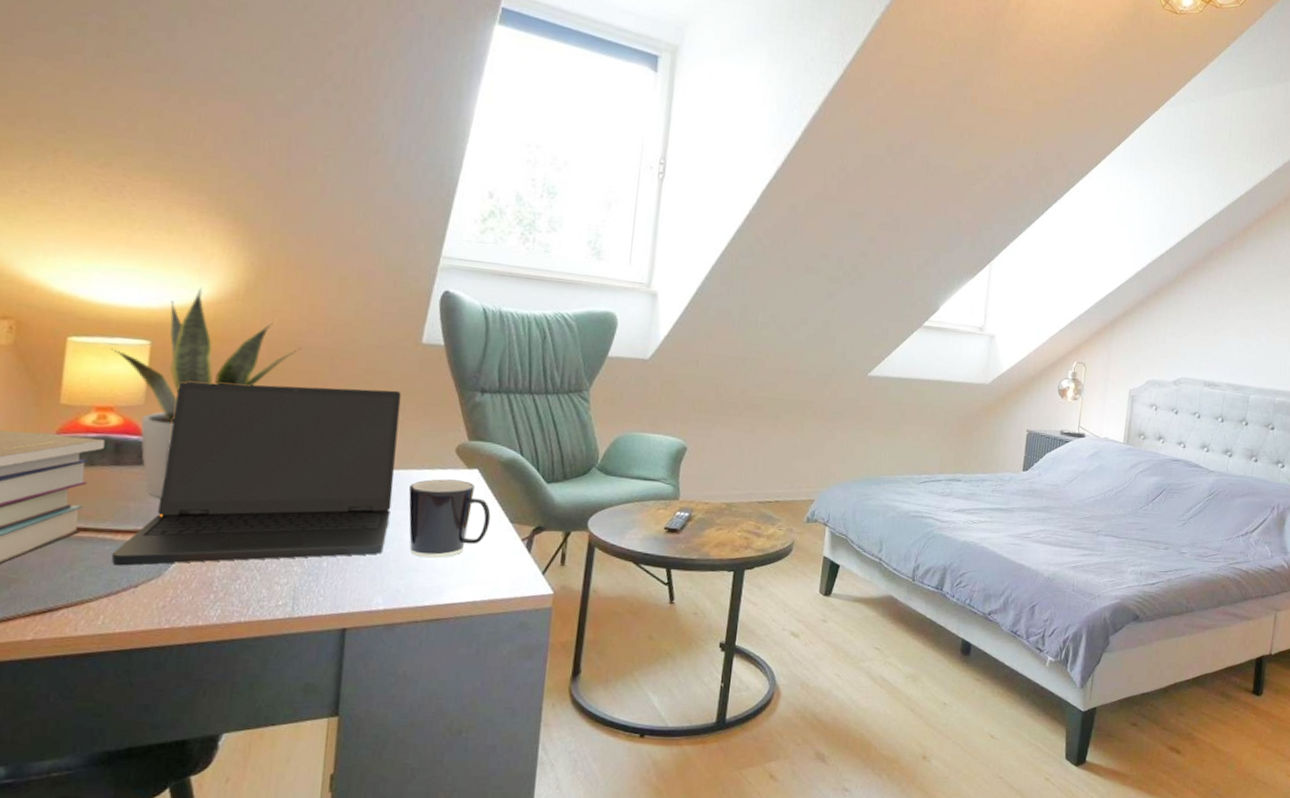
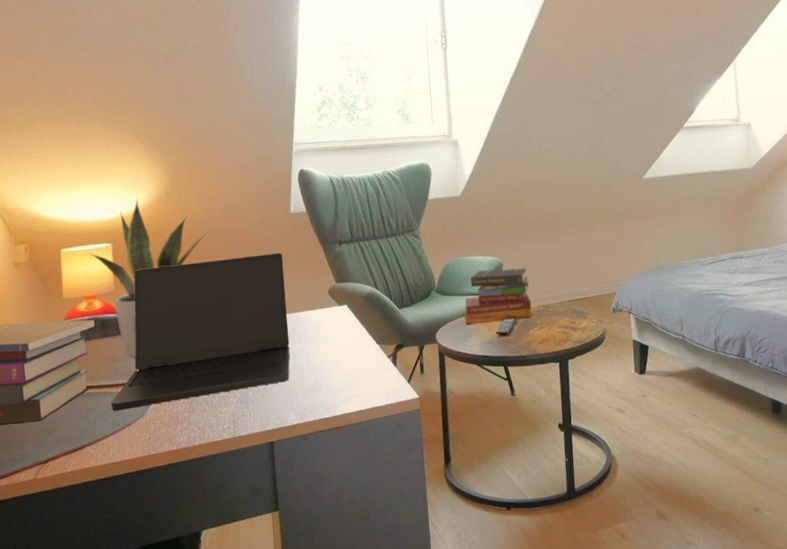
mug: present [409,479,491,559] -> none [300,315,362,381]
books: none [628,452,716,517] -> present [465,268,532,325]

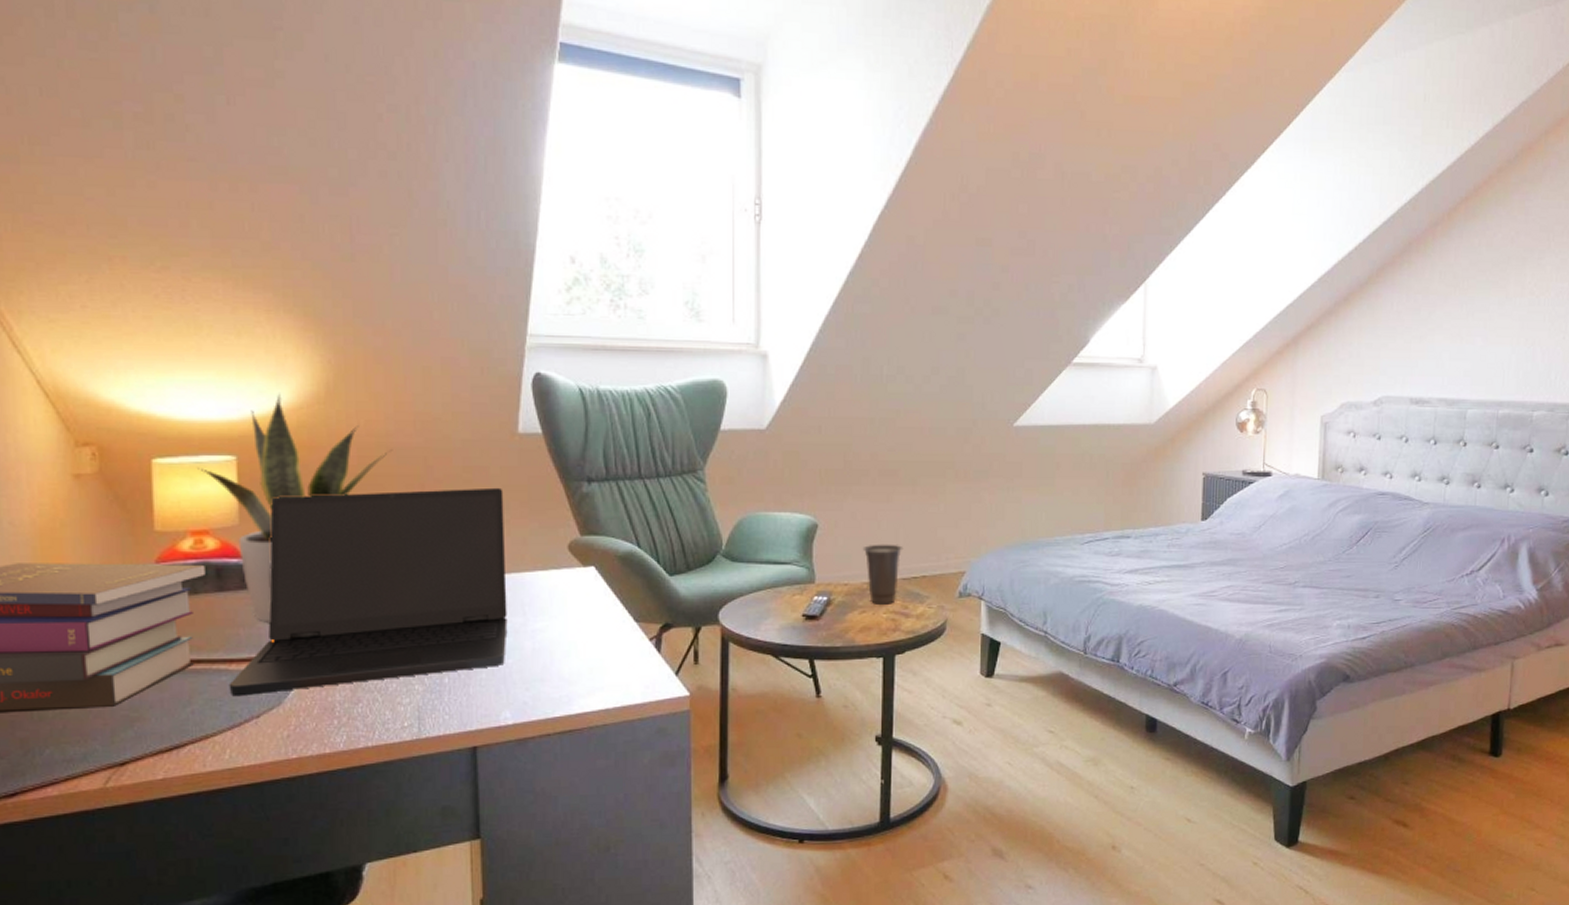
books: present [465,268,532,325] -> none [760,532,852,602]
cup: none [537,275,568,323] -> present [862,544,904,606]

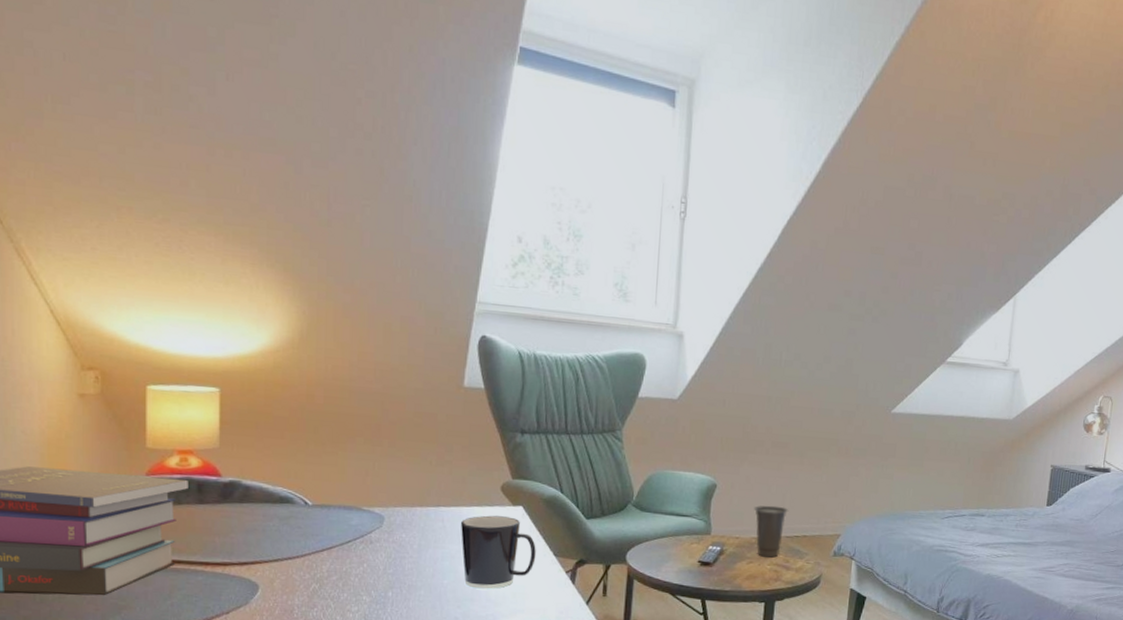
potted plant: present [198,393,393,624] -> none [186,336,355,535]
laptop: present [229,487,508,697] -> none [204,426,448,595]
mug: none [524,580,613,666] -> present [461,515,536,590]

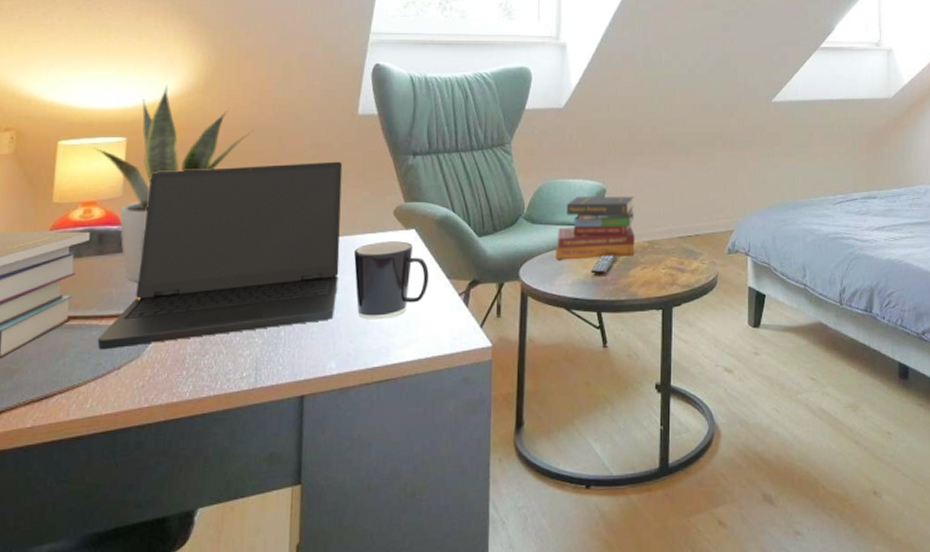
potted plant: none [186,336,355,535] -> present [94,84,255,284]
laptop: none [204,426,448,595] -> present [97,161,343,350]
books: none [663,489,744,550] -> present [556,196,635,260]
cup: present [753,505,789,559] -> none [644,206,680,262]

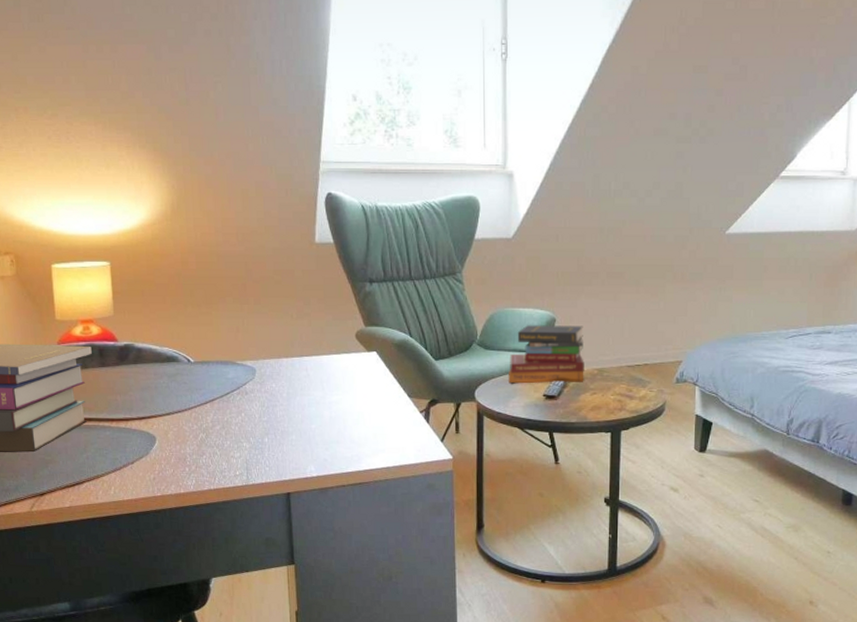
potted plant: present [94,84,255,284] -> none [83,212,222,393]
laptop: present [97,161,343,350] -> none [111,287,311,447]
mug: present [354,241,429,320] -> none [323,362,392,432]

